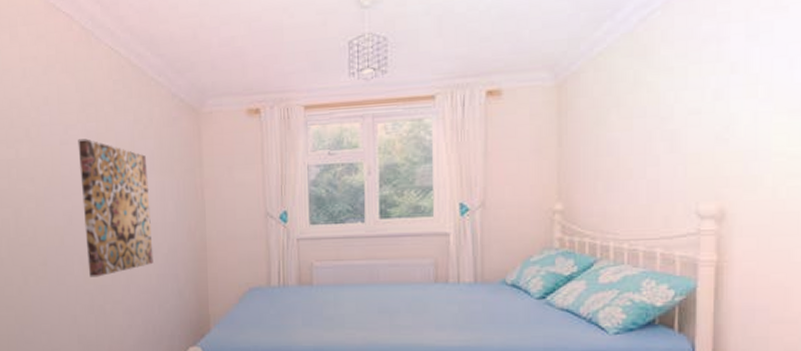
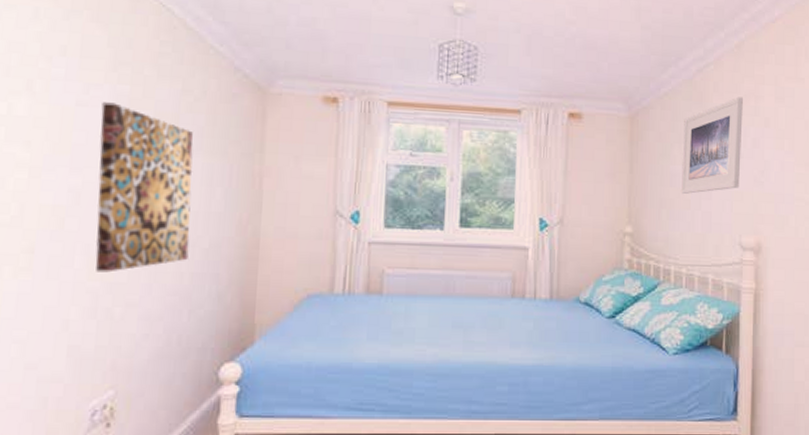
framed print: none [620,42,700,162] -> present [680,97,743,194]

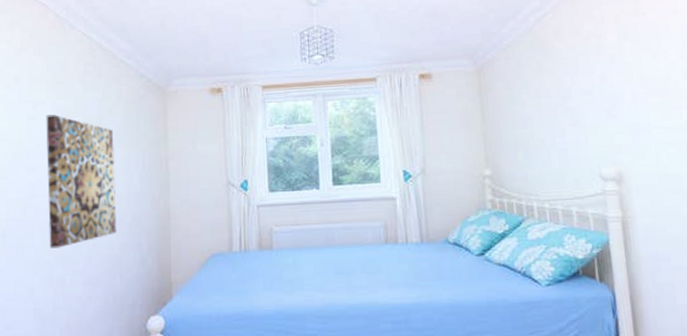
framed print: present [680,97,743,194] -> none [529,38,592,134]

